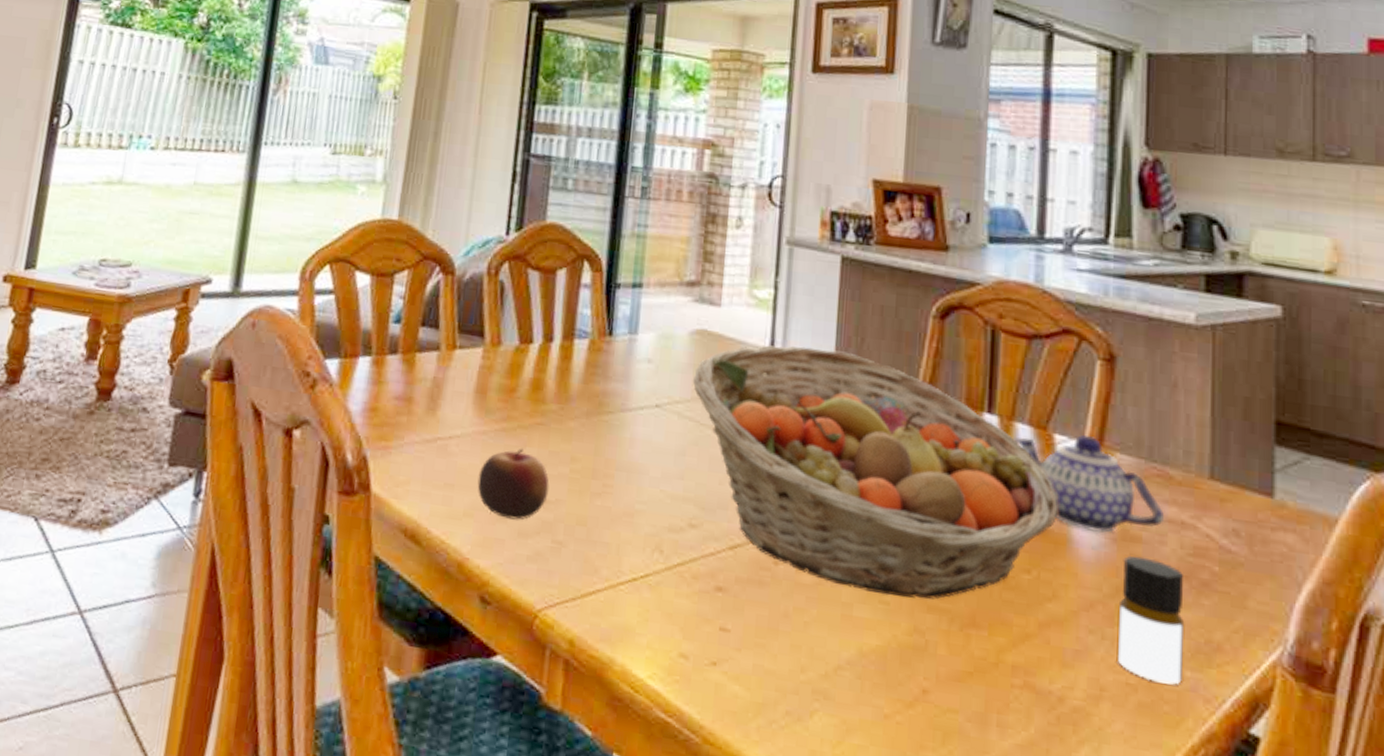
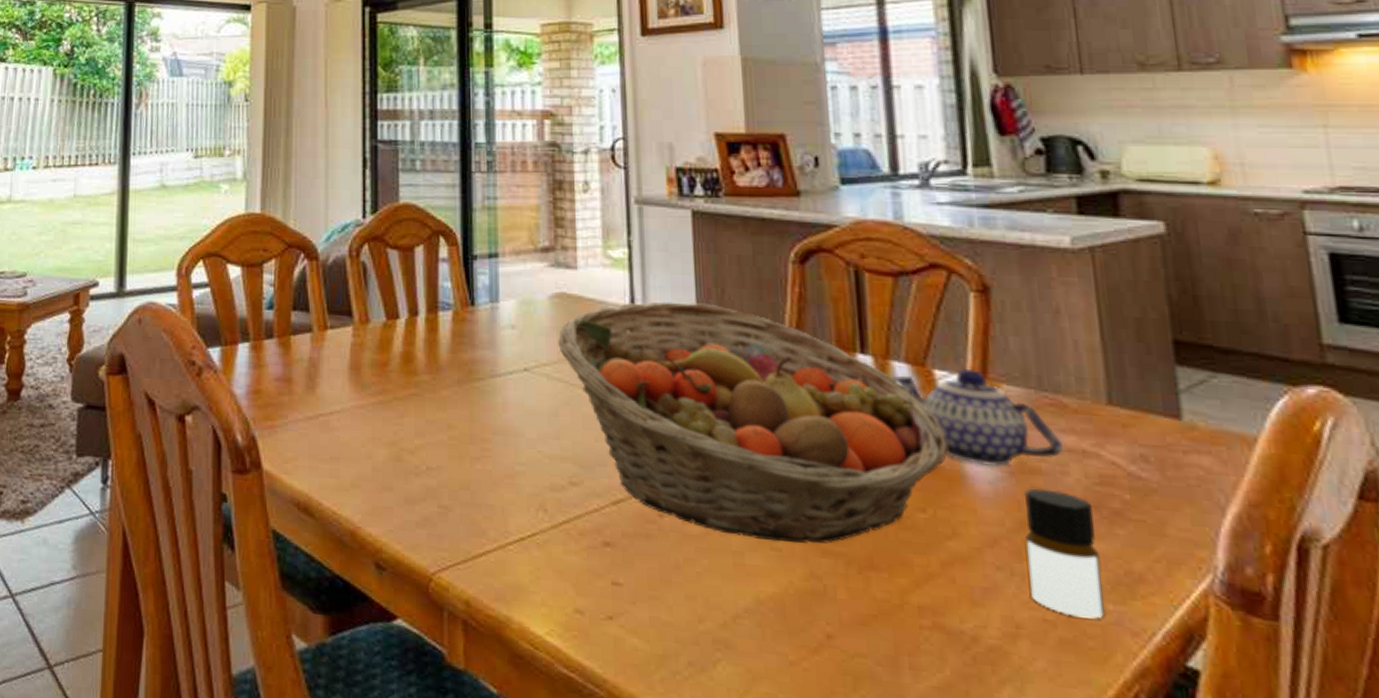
apple: present [477,448,550,520] -> none [361,419,430,488]

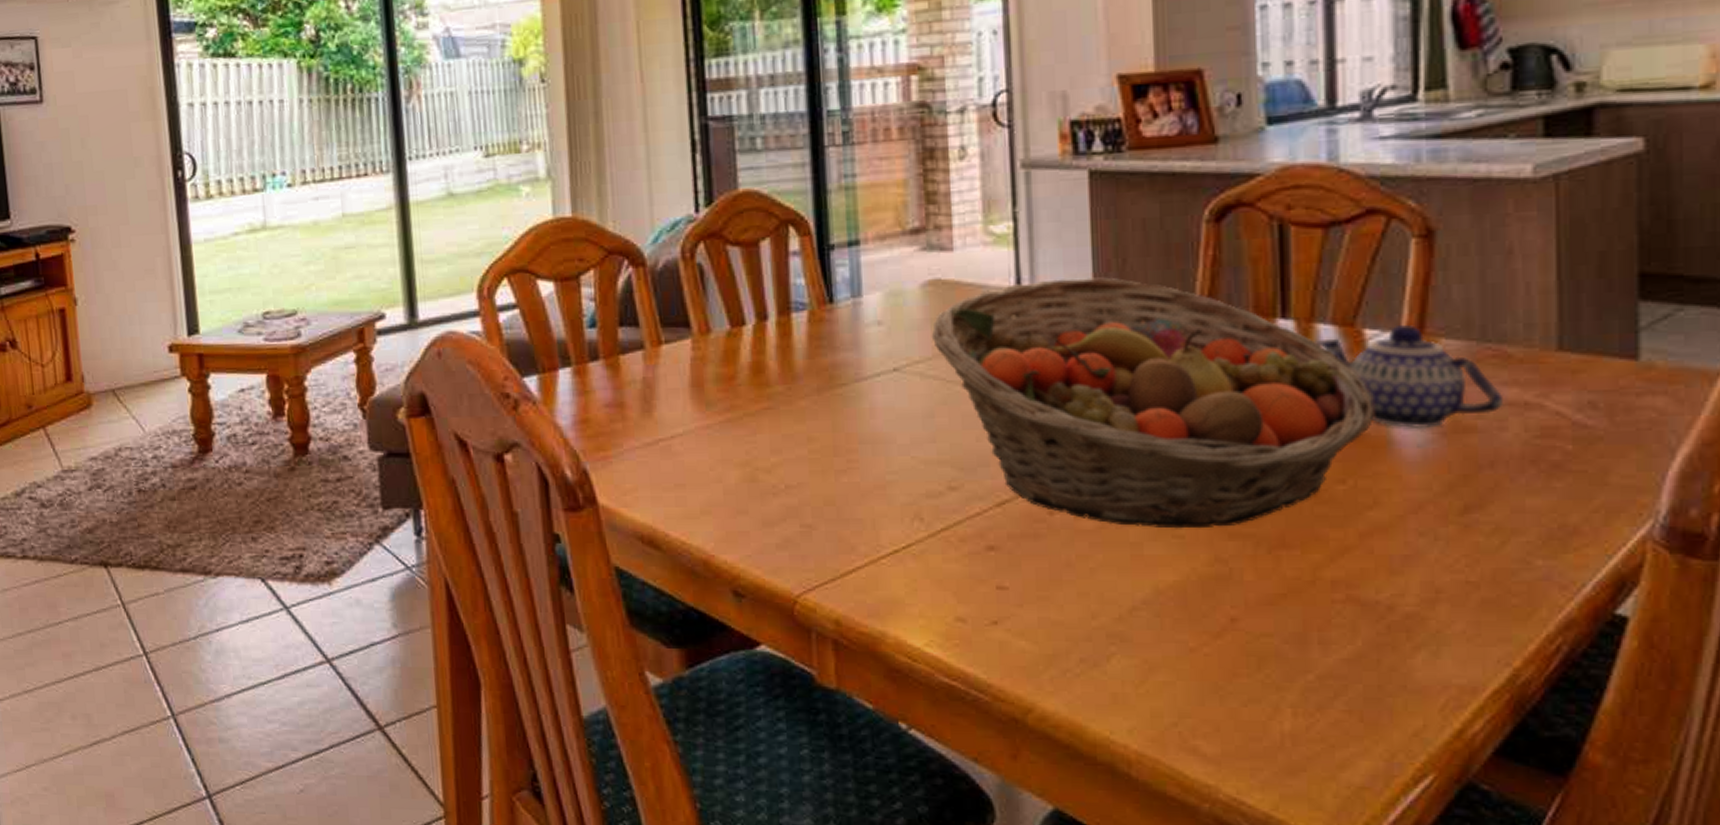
bottle: present [1023,488,1105,619] -> none [1452,447,1534,576]

